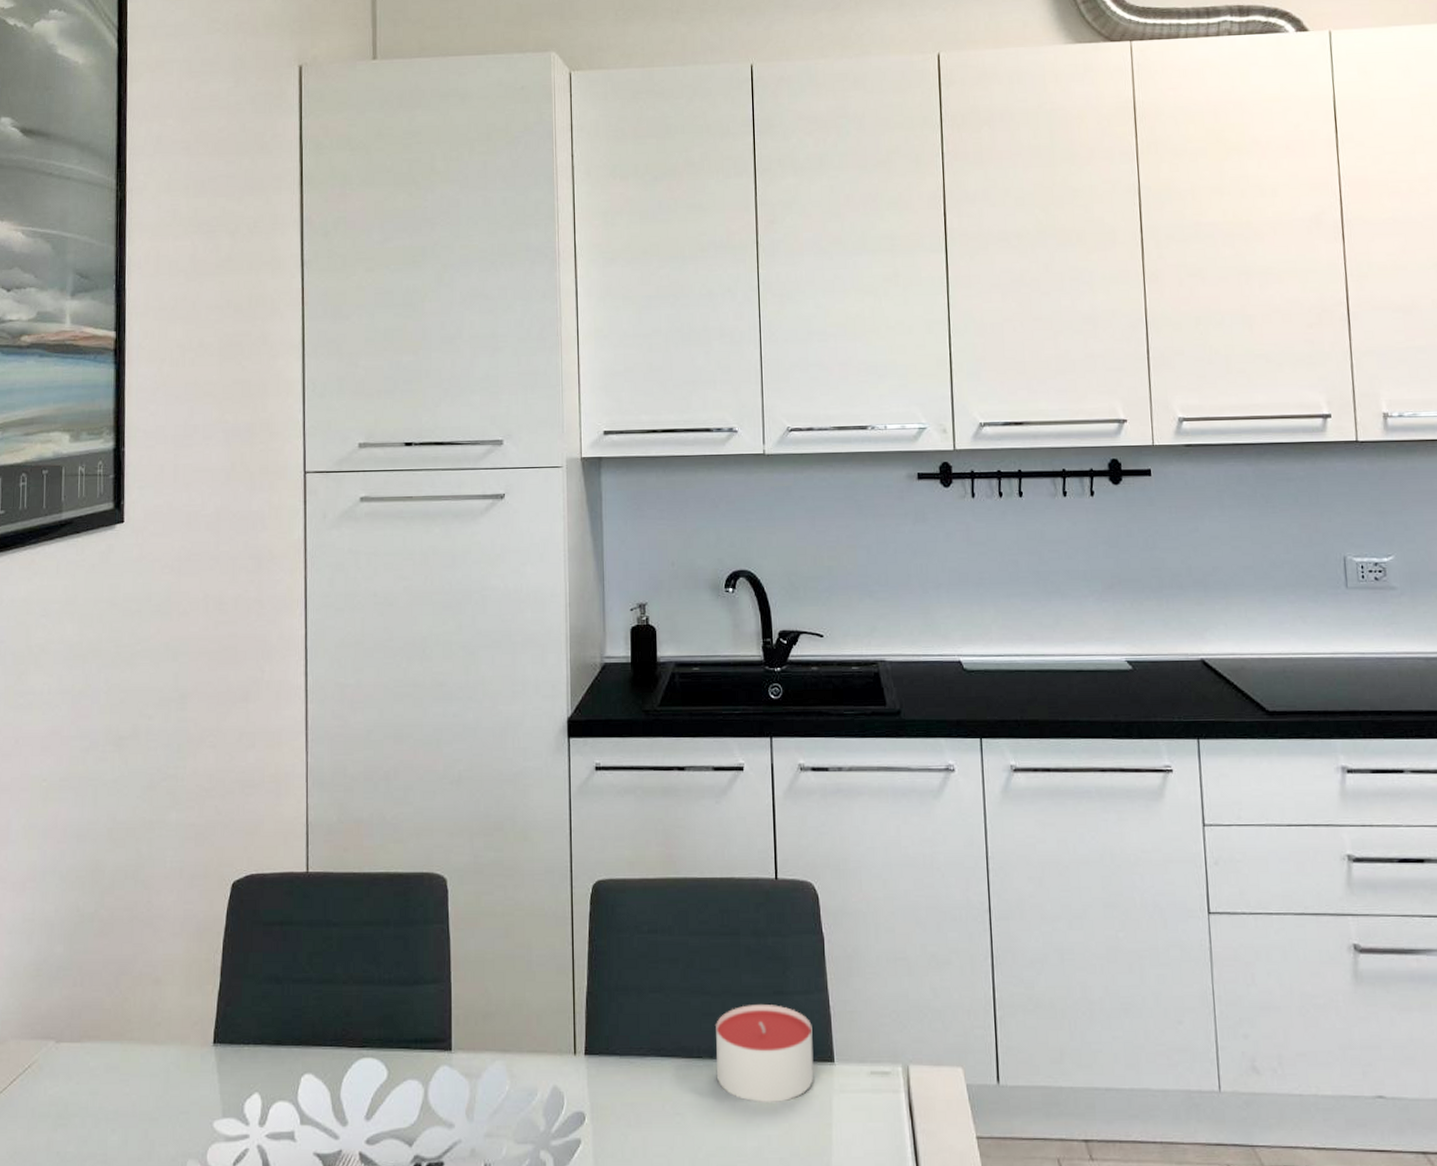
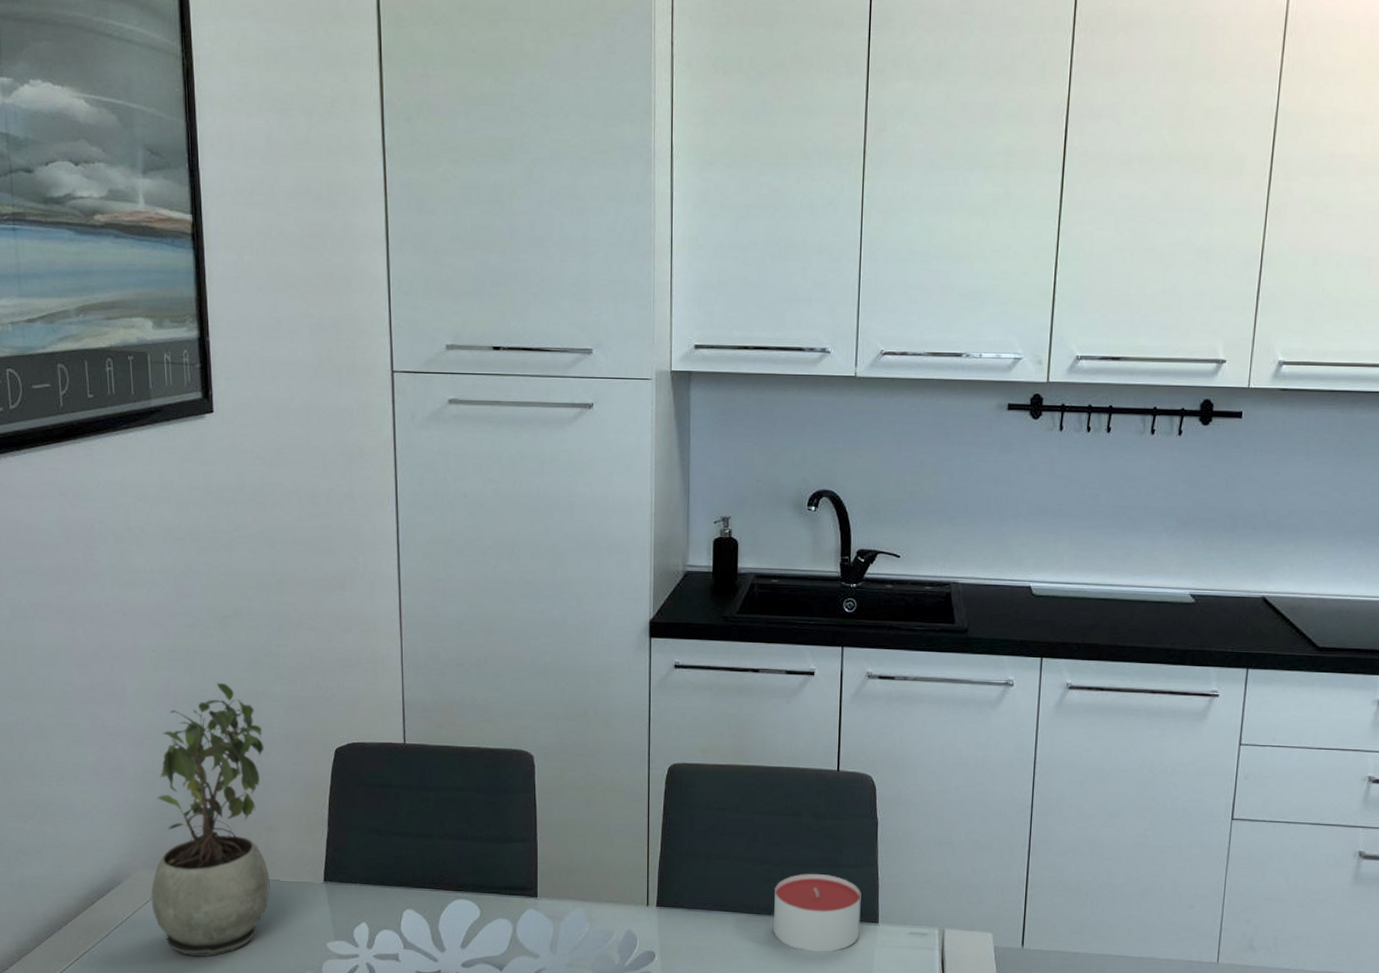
potted plant: none [18,812,155,1148] -> present [151,682,270,957]

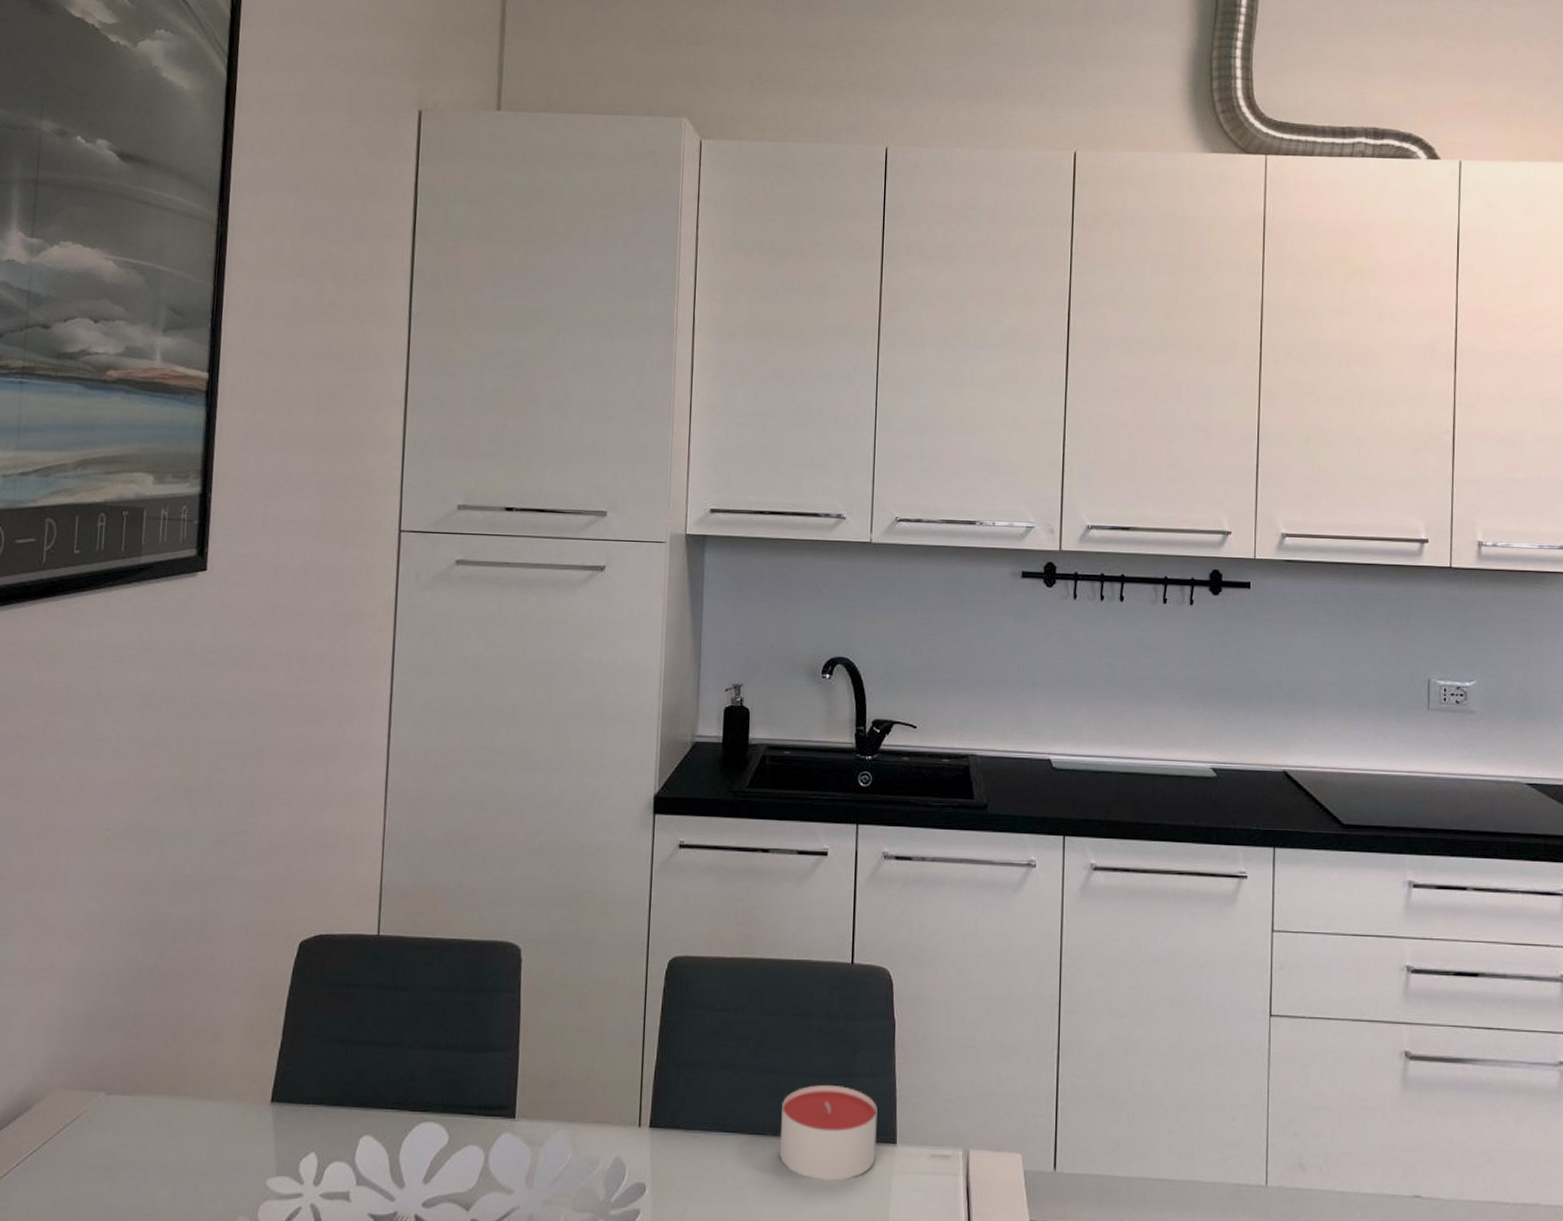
potted plant: present [151,682,270,957] -> none [64,865,220,1201]

